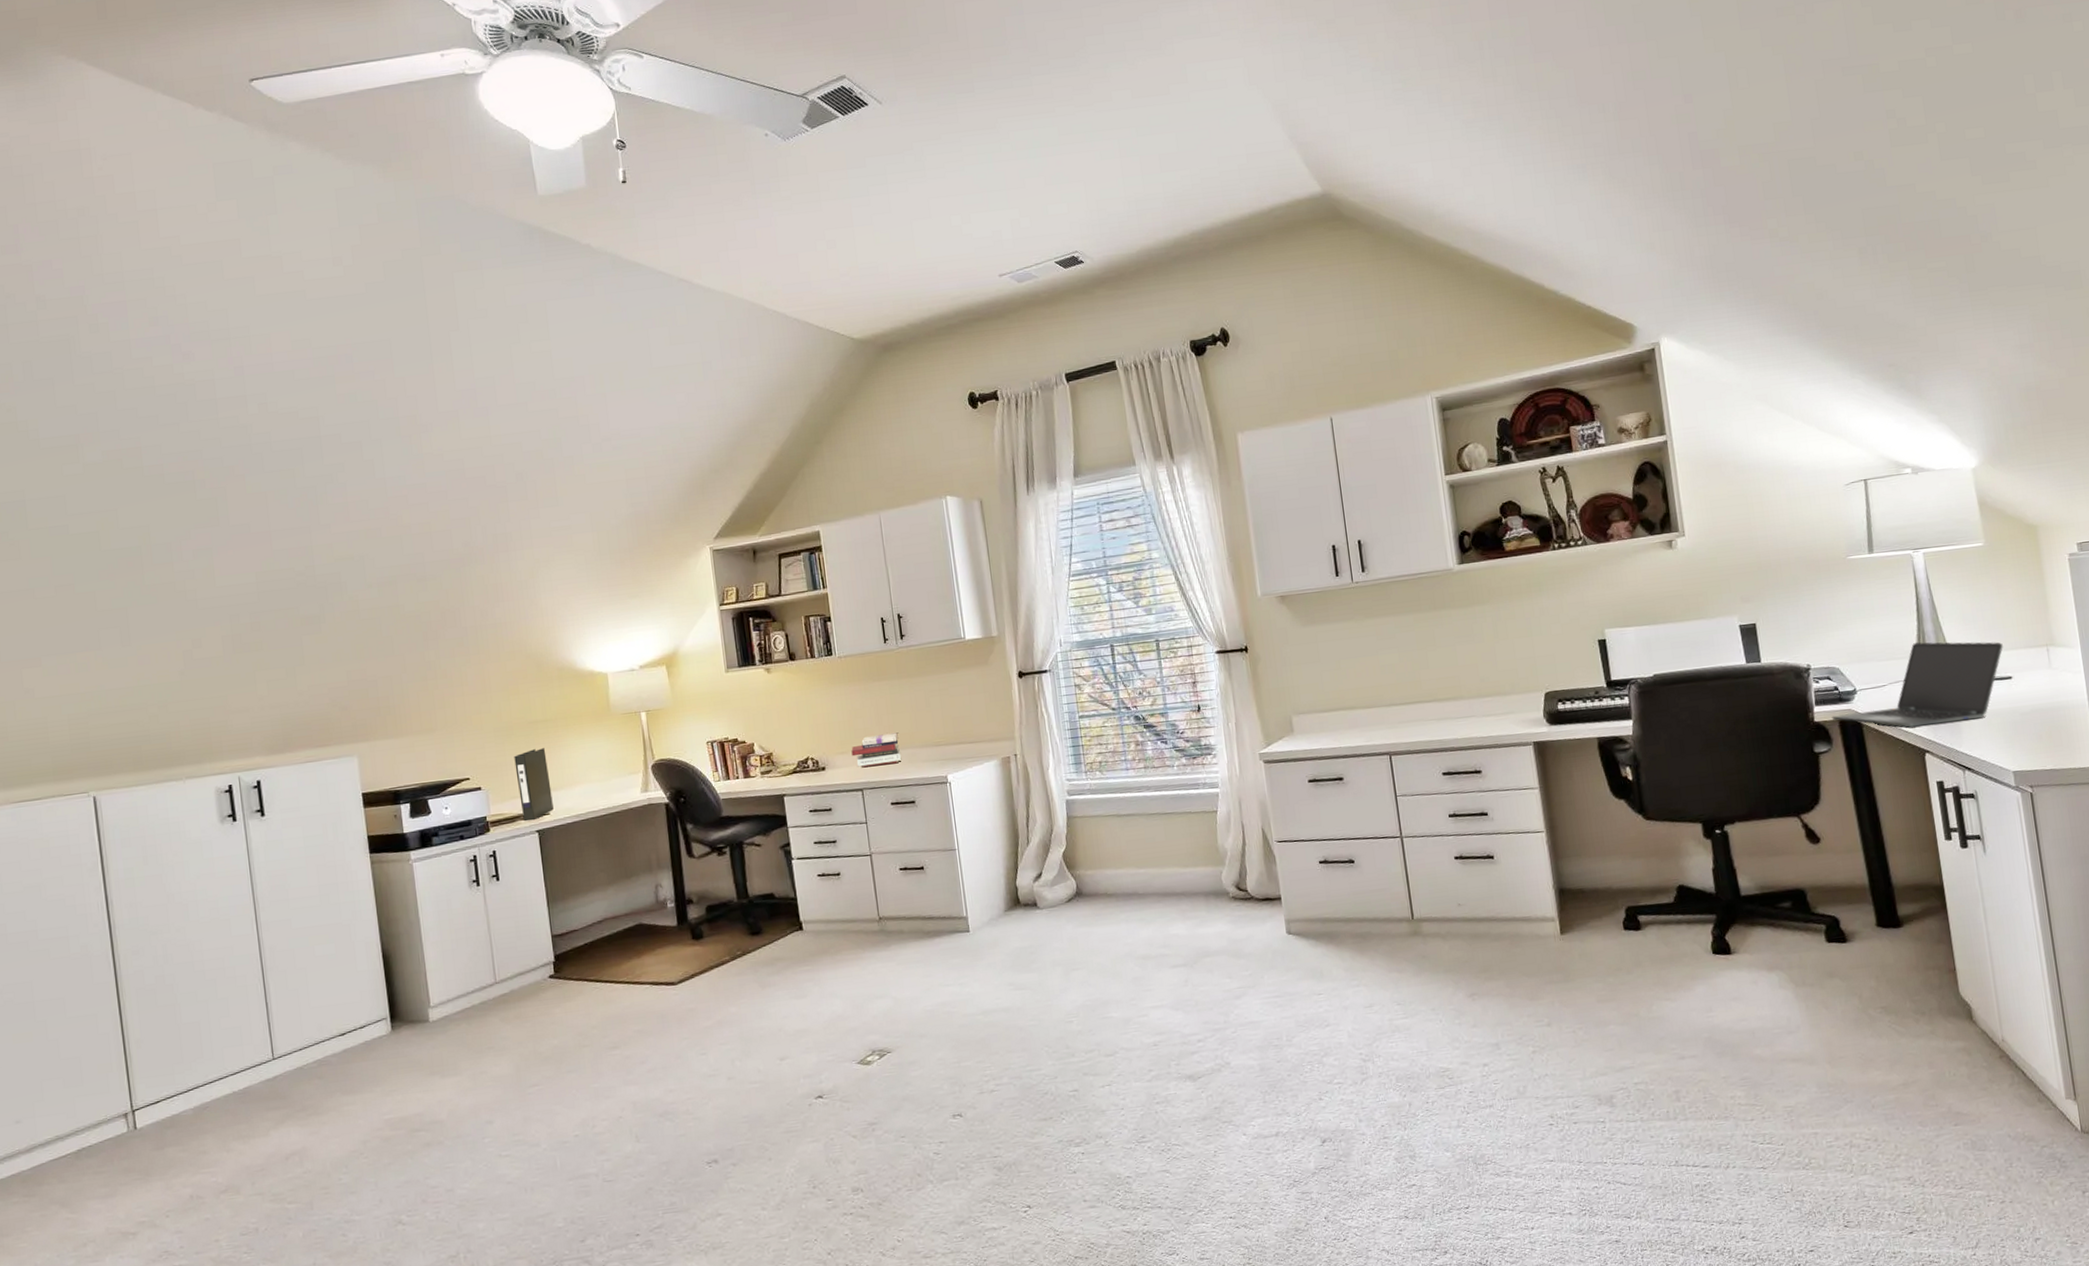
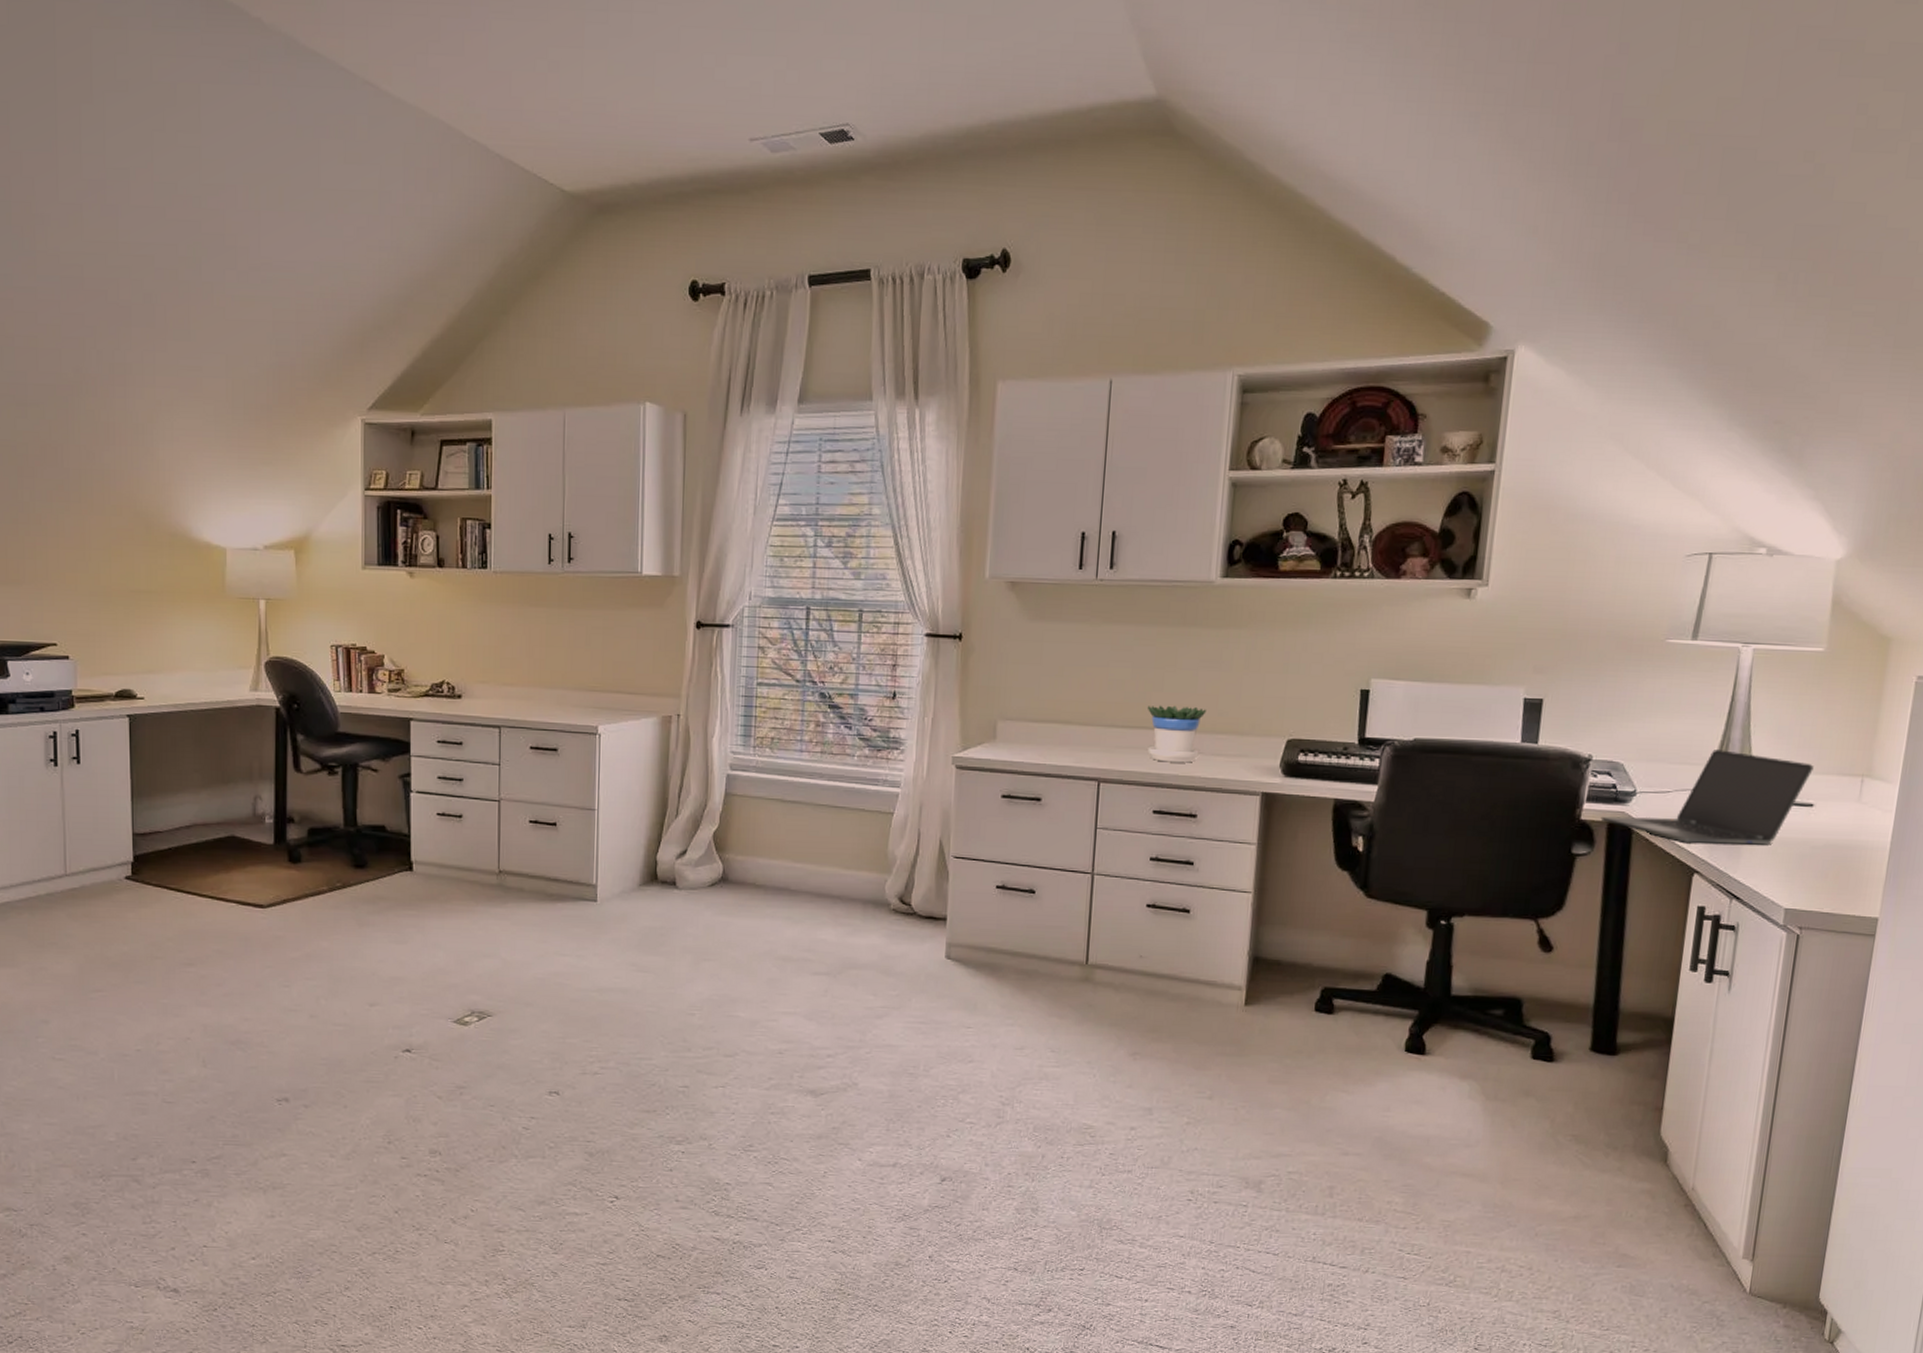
binder: present [514,748,554,822] -> none [110,622,149,703]
books: present [851,732,902,768] -> none [493,667,550,704]
flowerpot: none [1418,677,1472,729] -> present [1147,705,1207,763]

